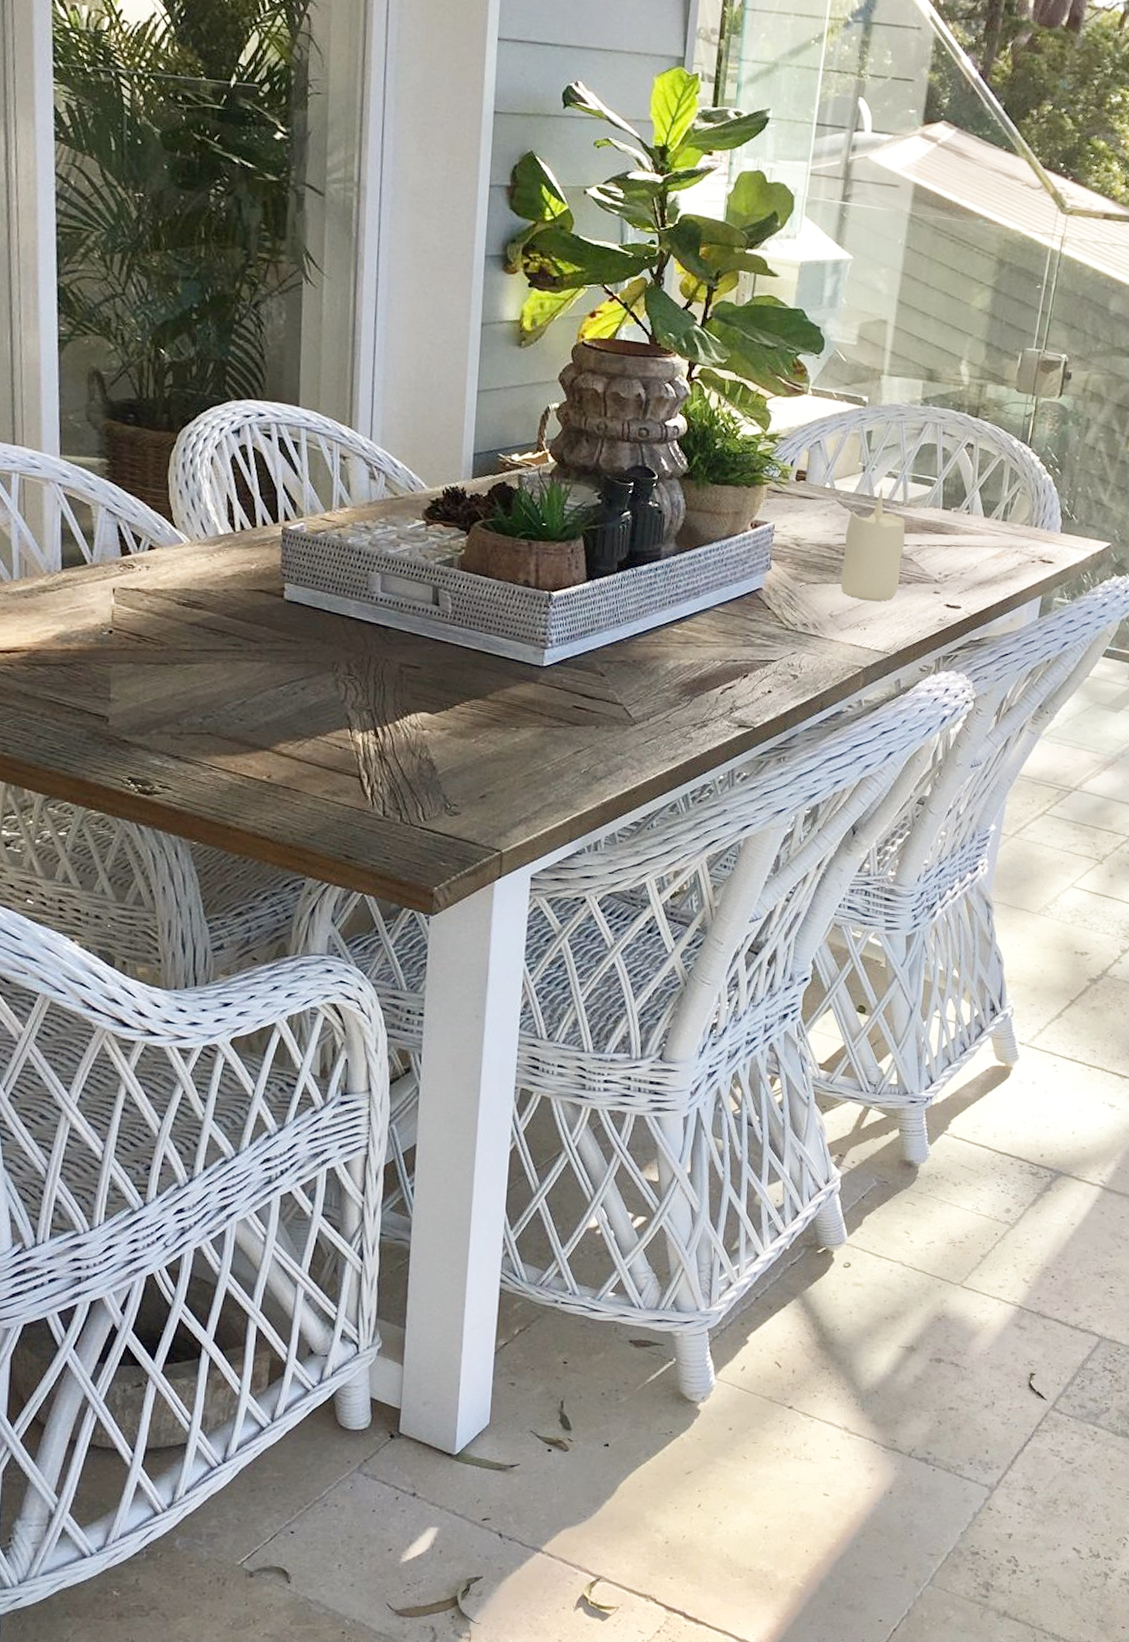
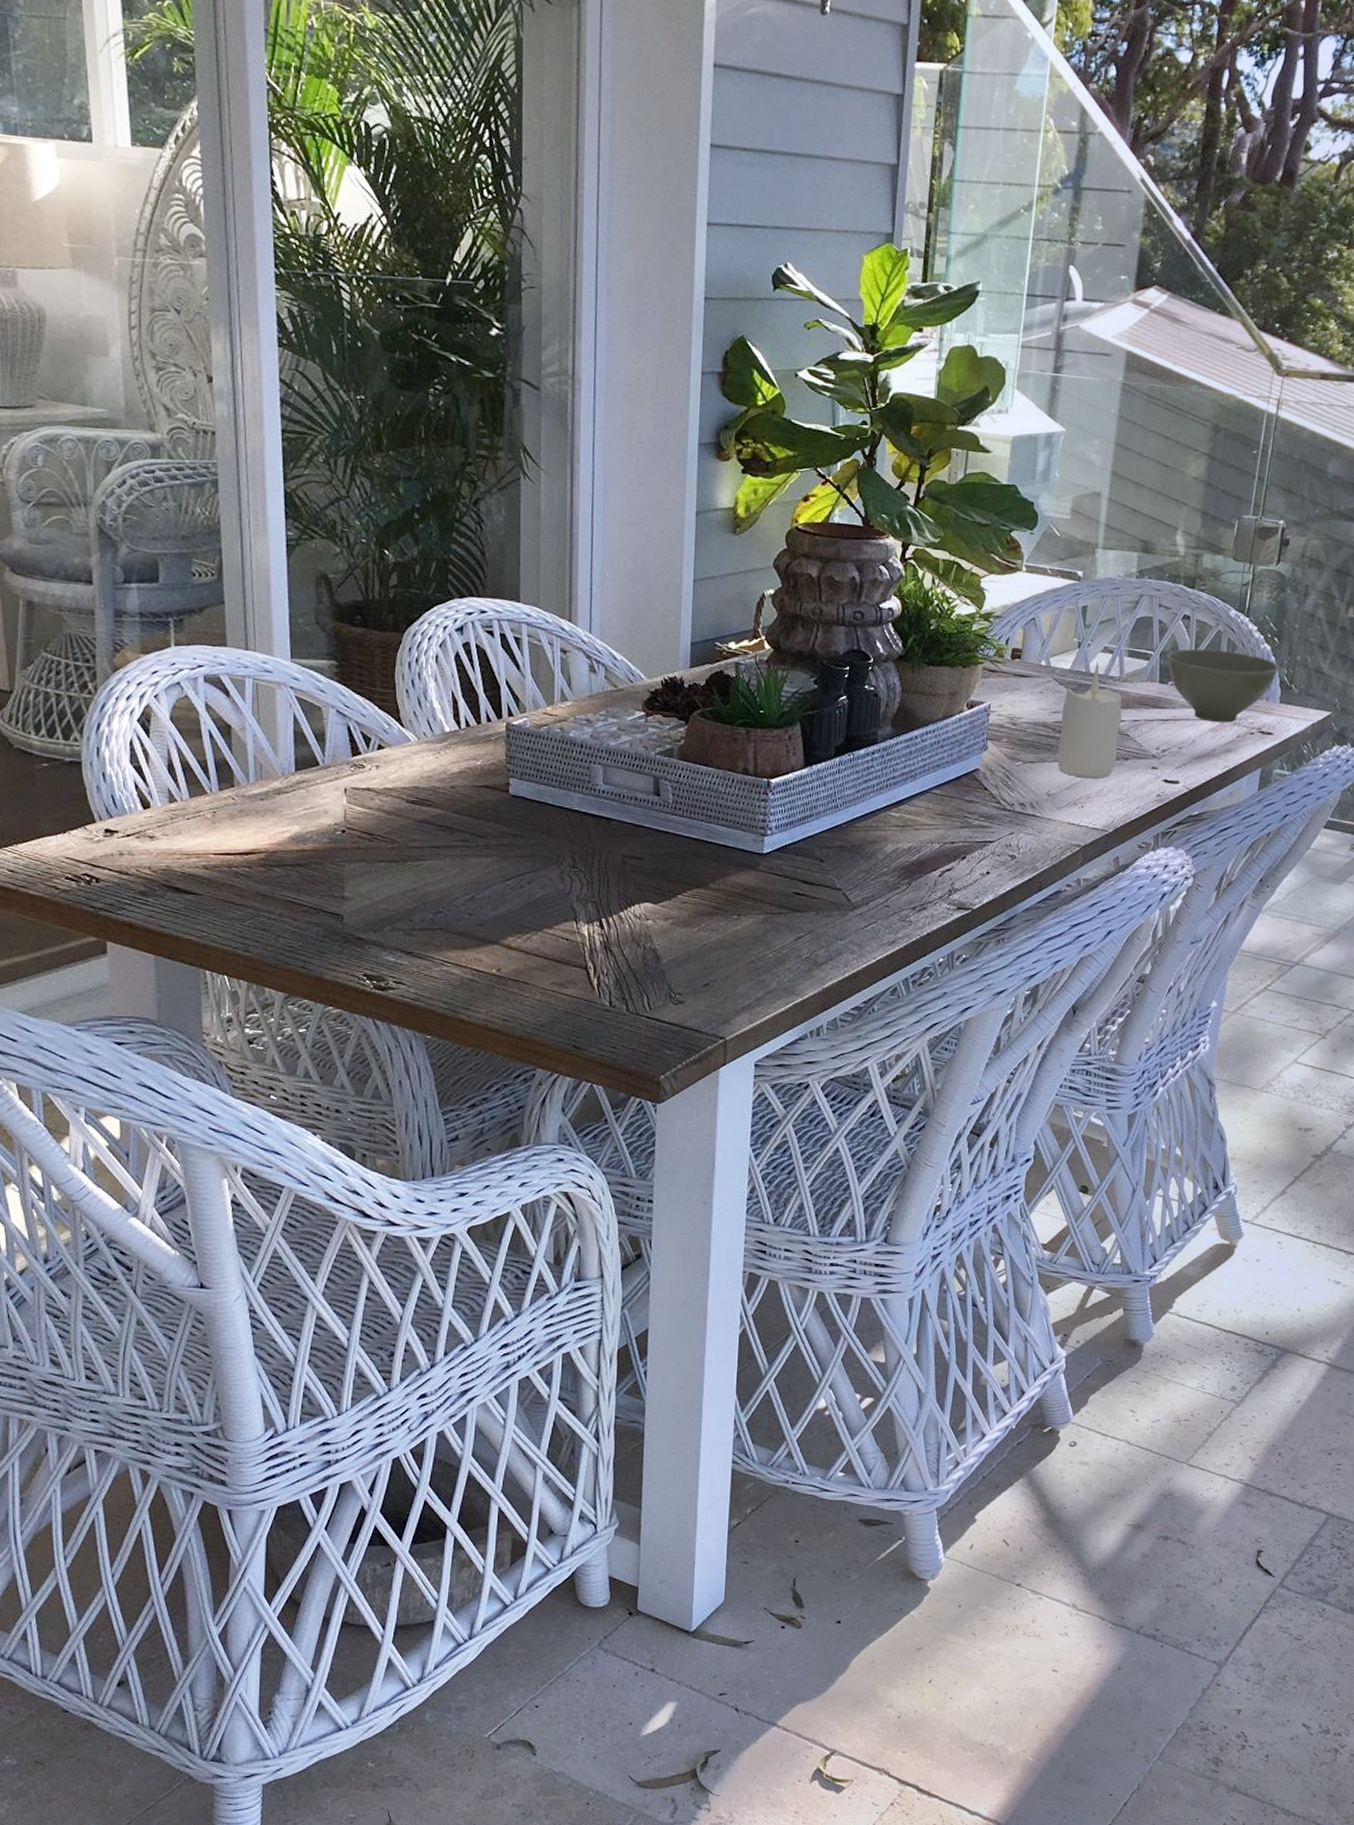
bowl: none [950,476,1060,550] -> present [1166,648,1279,723]

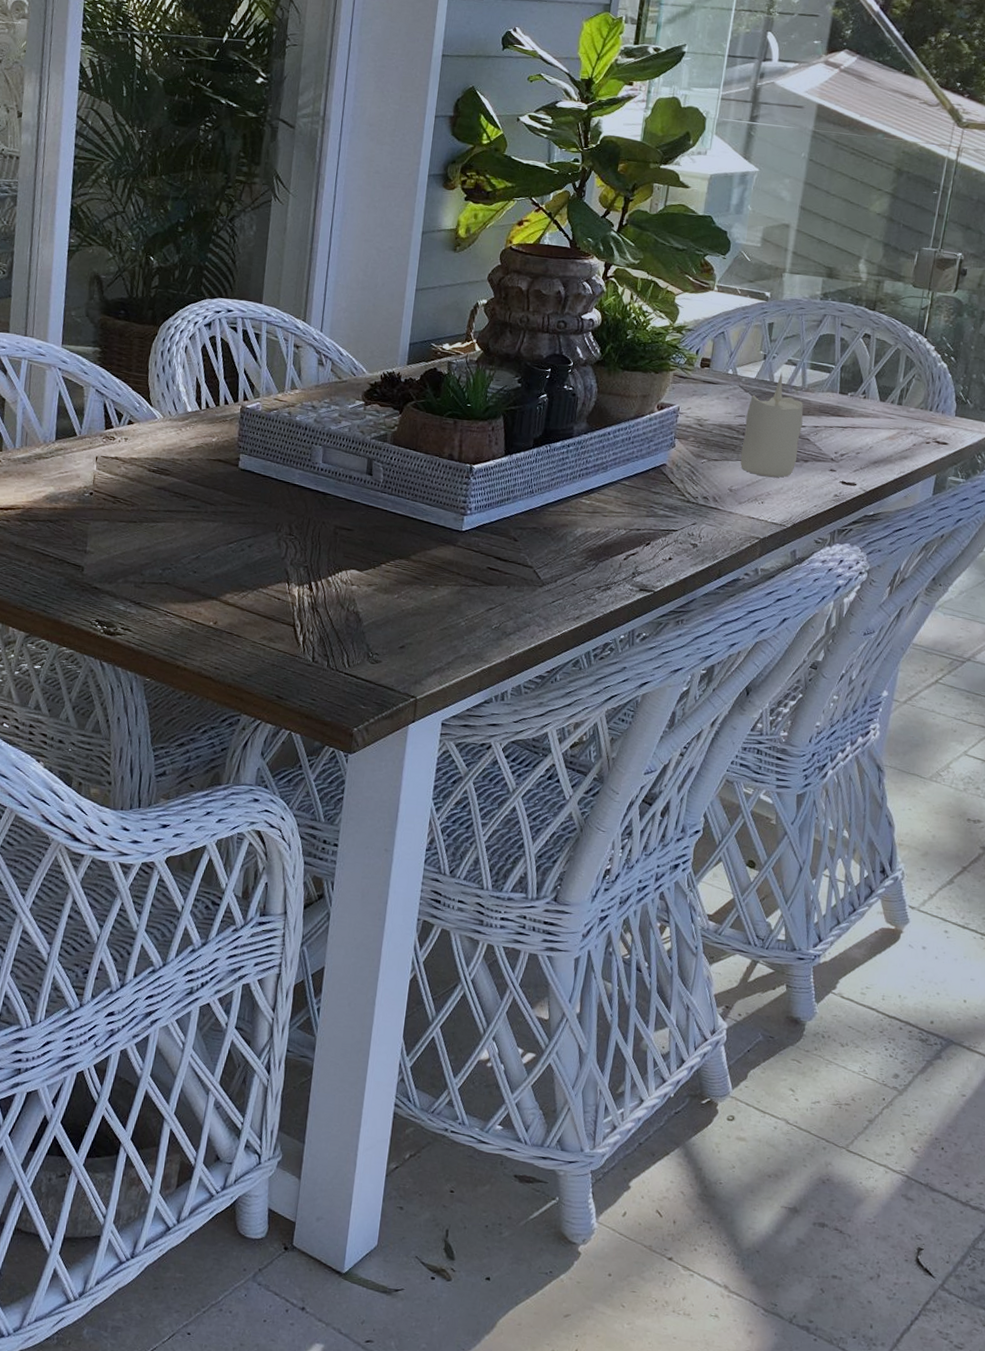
bowl: present [1166,648,1279,723] -> none [847,364,955,432]

